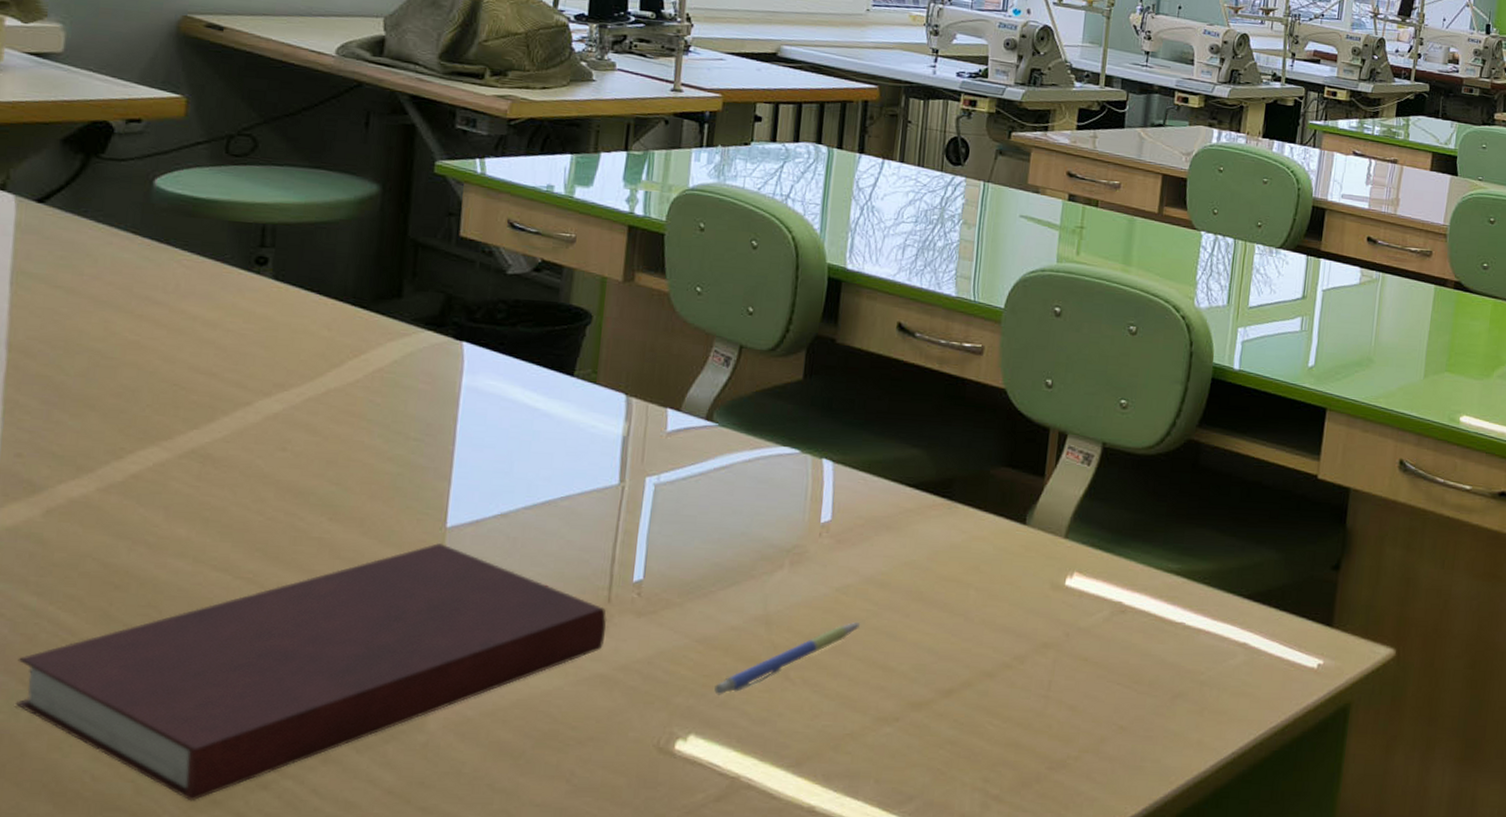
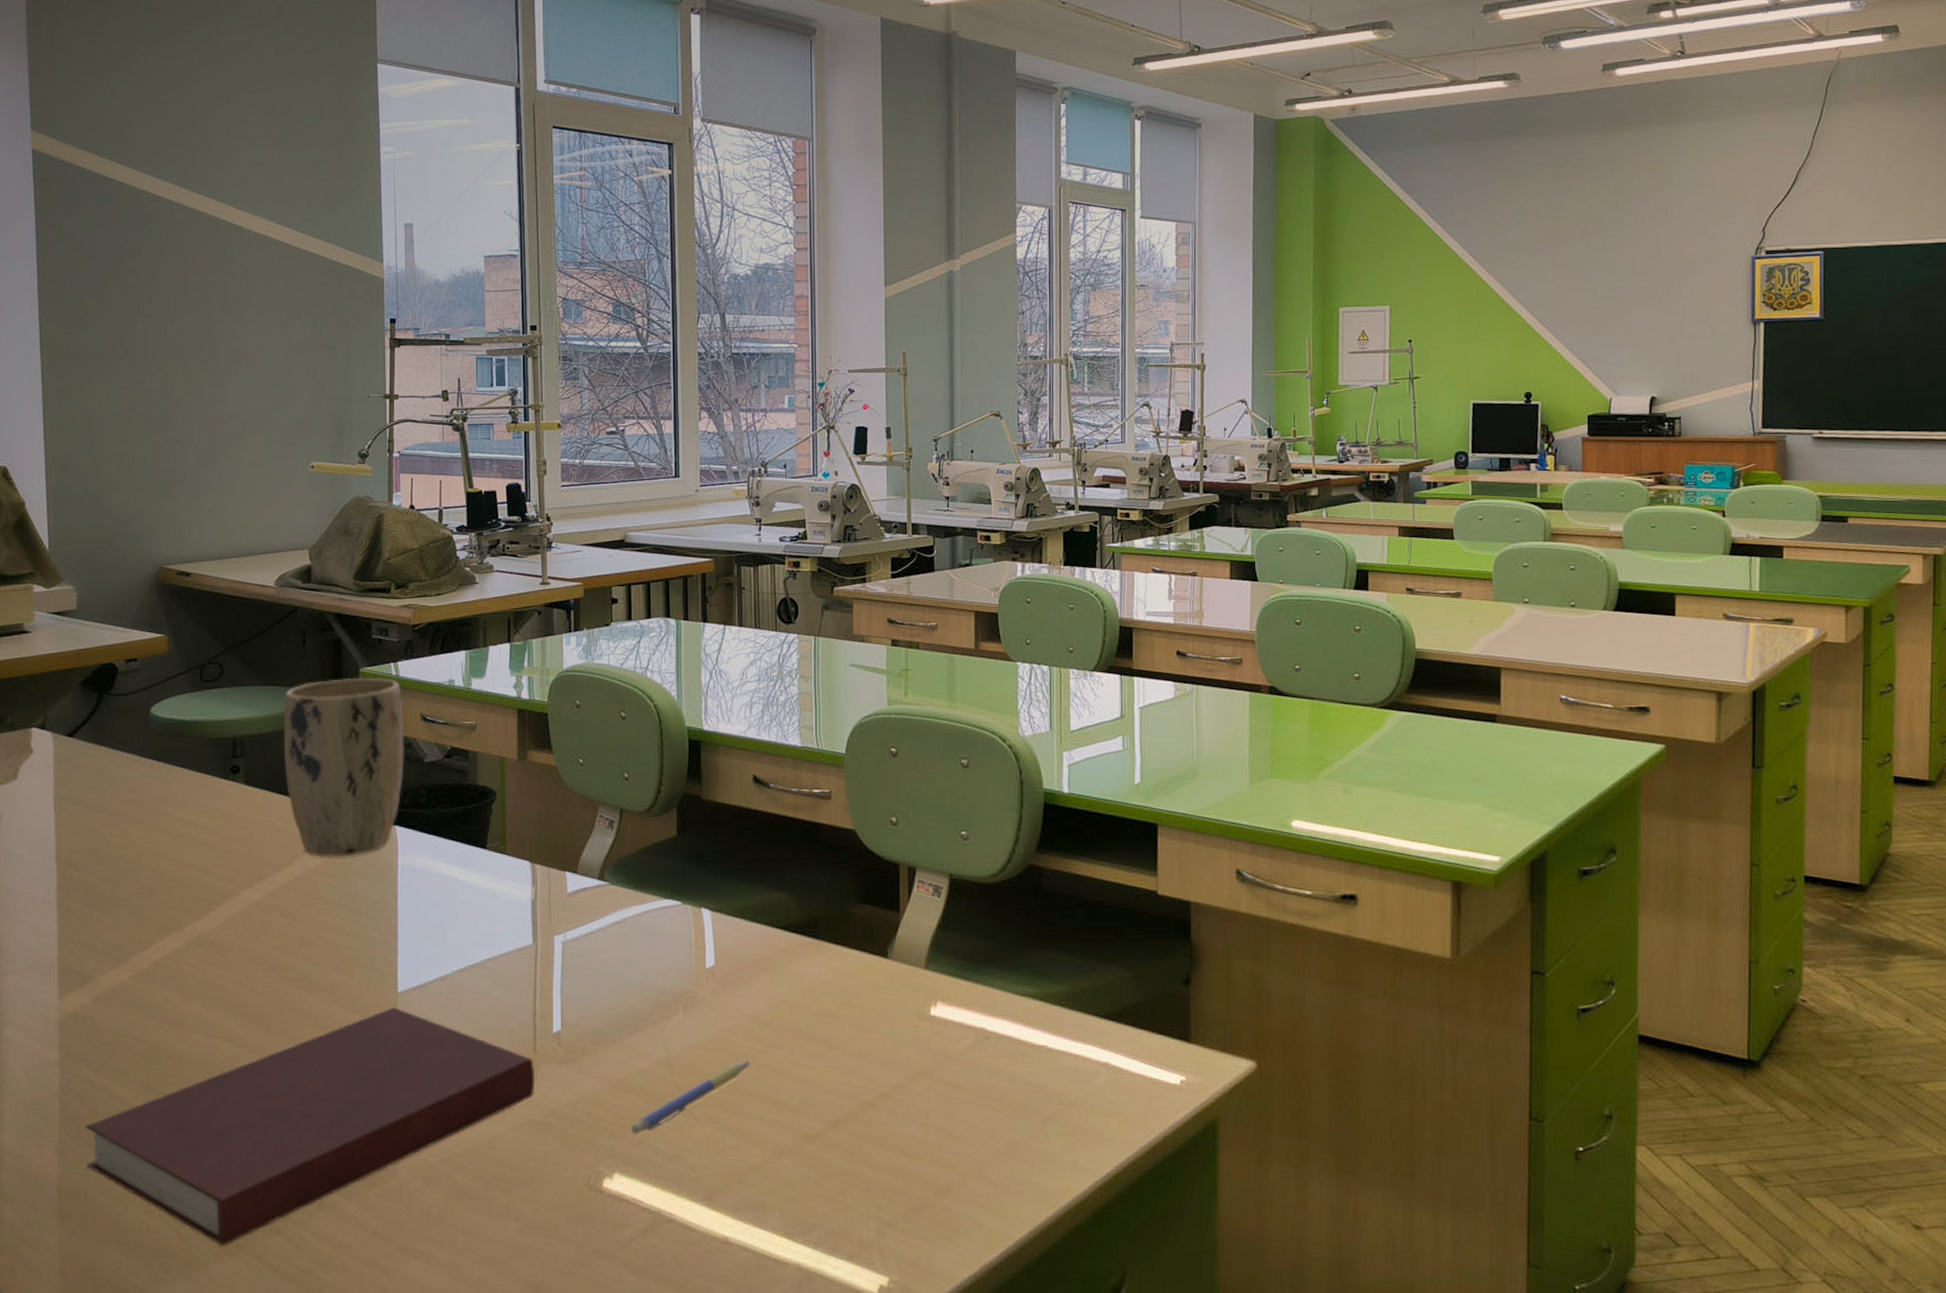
plant pot: none [326,170,487,372] -> present [283,677,404,857]

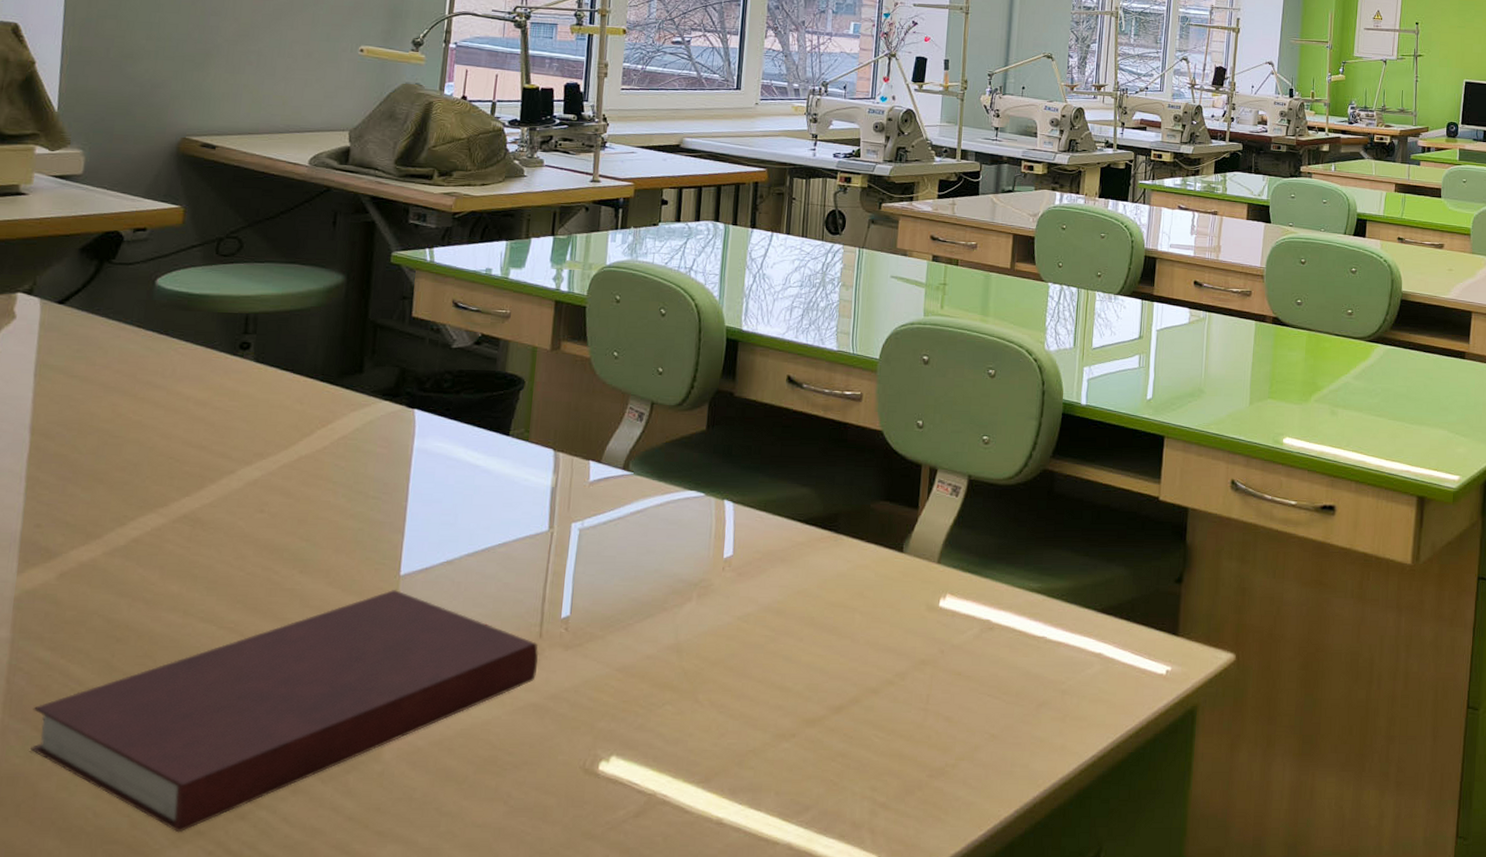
plant pot: present [283,677,404,857] -> none [299,261,435,438]
pen: present [631,1060,751,1135] -> none [633,647,760,719]

